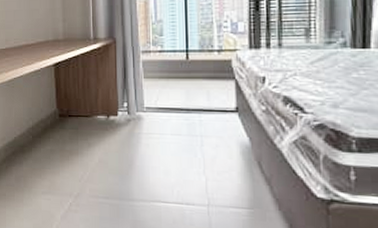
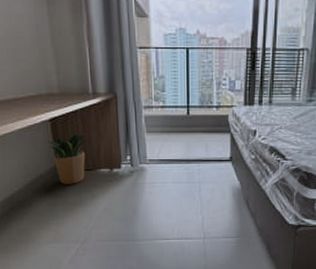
potted plant: none [50,77,90,131] -> present [47,132,91,184]

